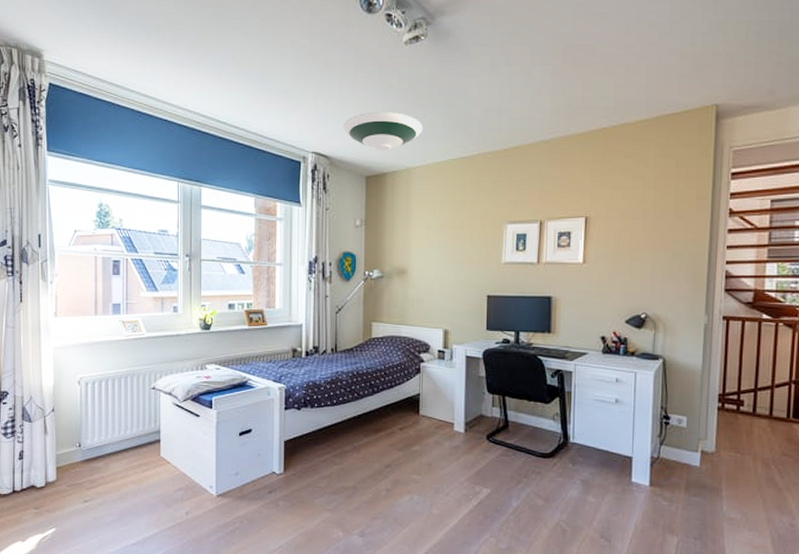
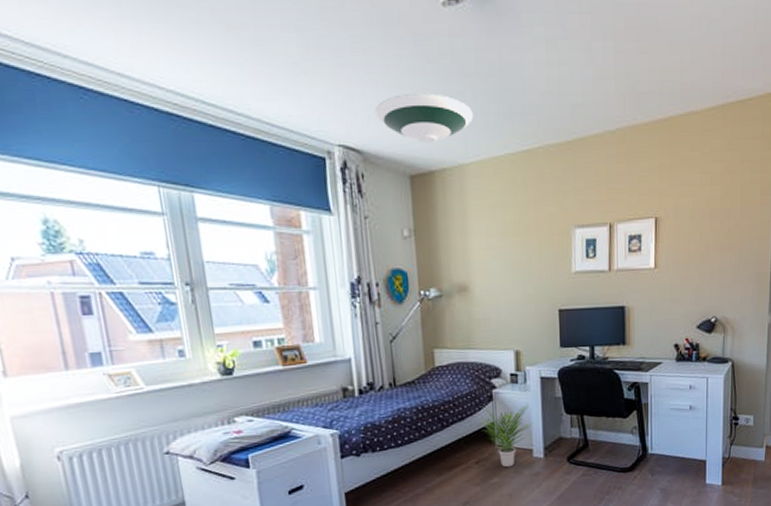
potted plant: none [407,377,456,438] -> present [480,402,533,468]

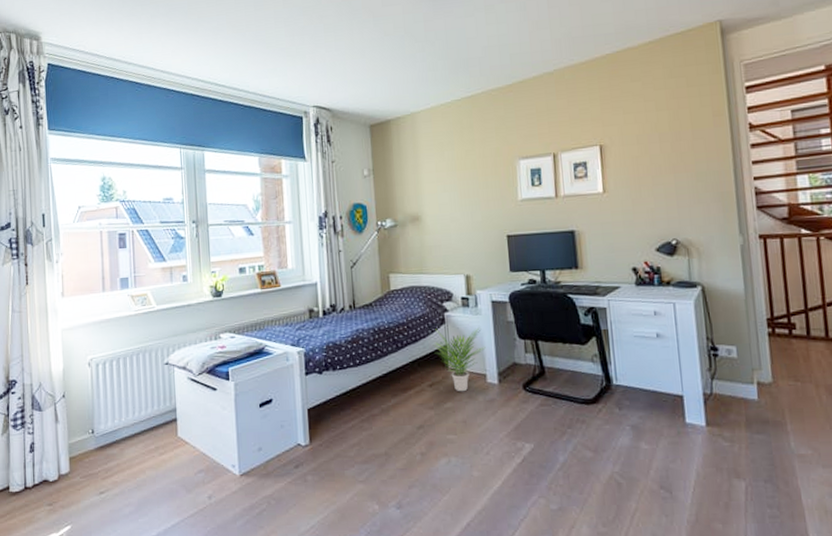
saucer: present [374,93,474,144] -> none [342,59,424,99]

